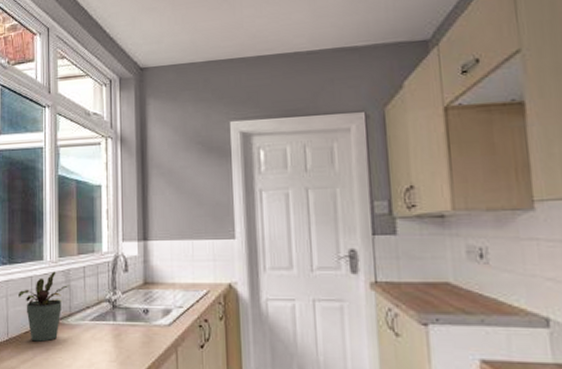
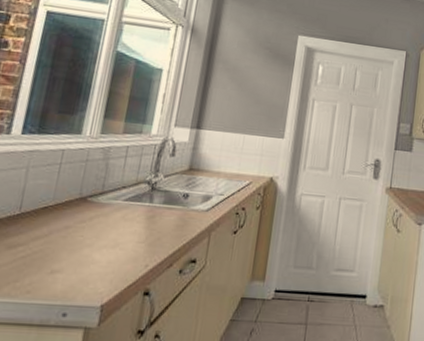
potted plant: present [18,271,69,342] -> none [43,146,107,219]

